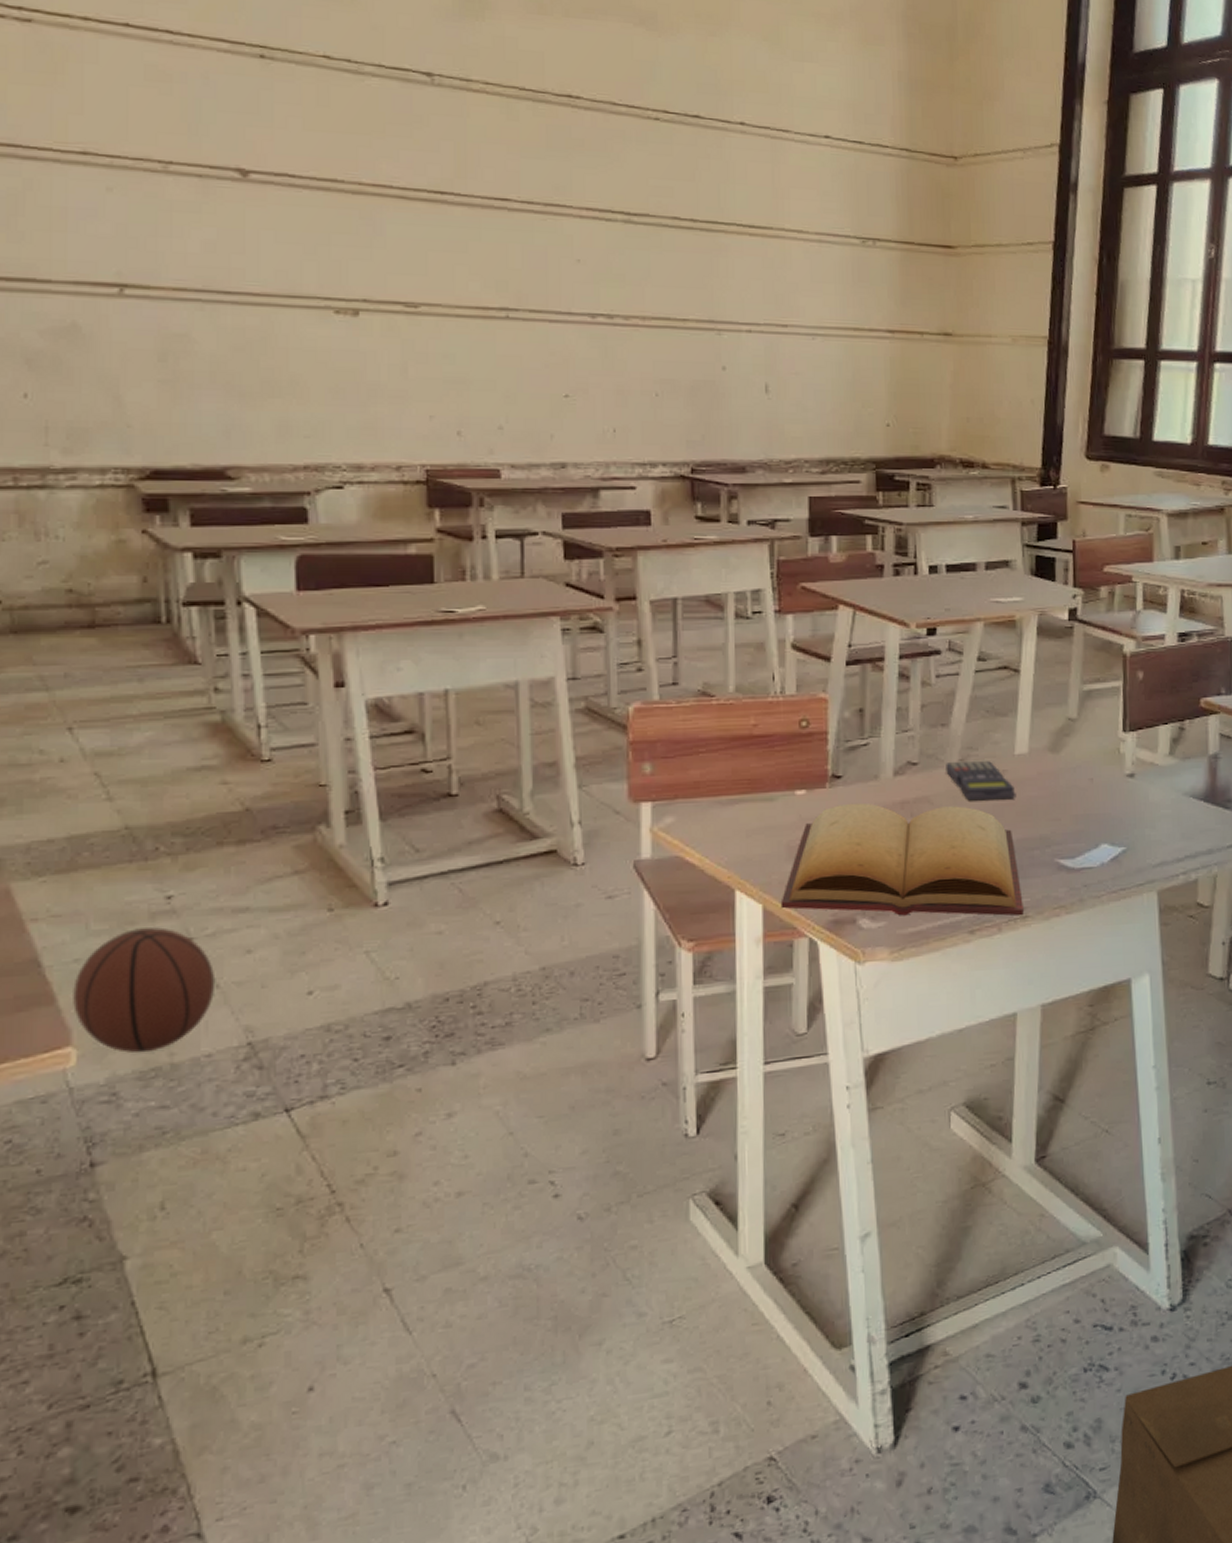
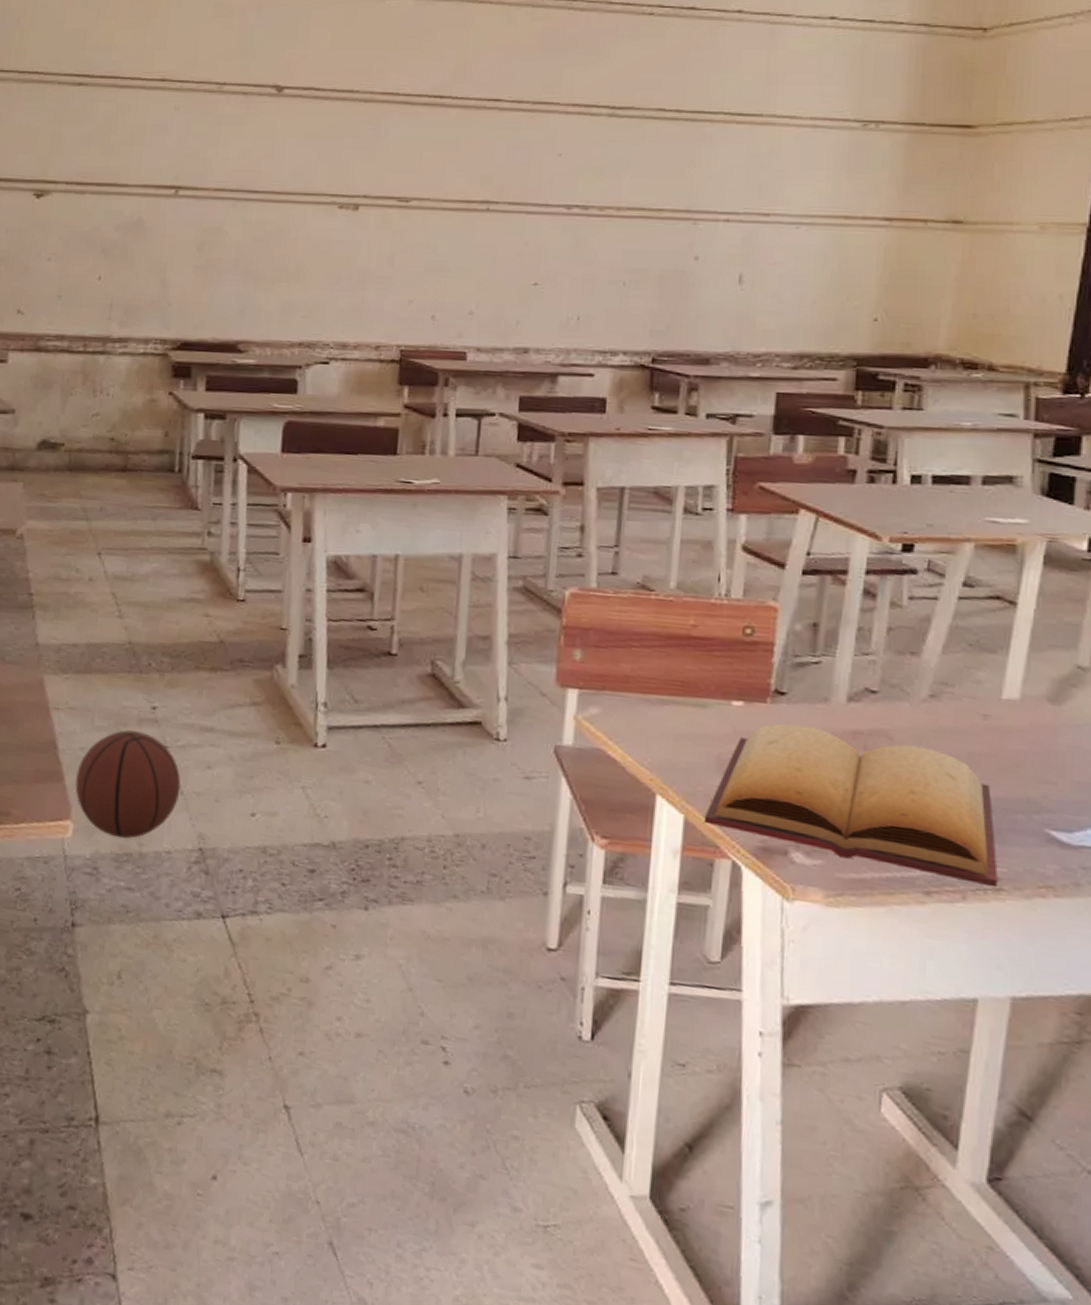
calculator: present [946,760,1016,800] -> none [911,695,1000,749]

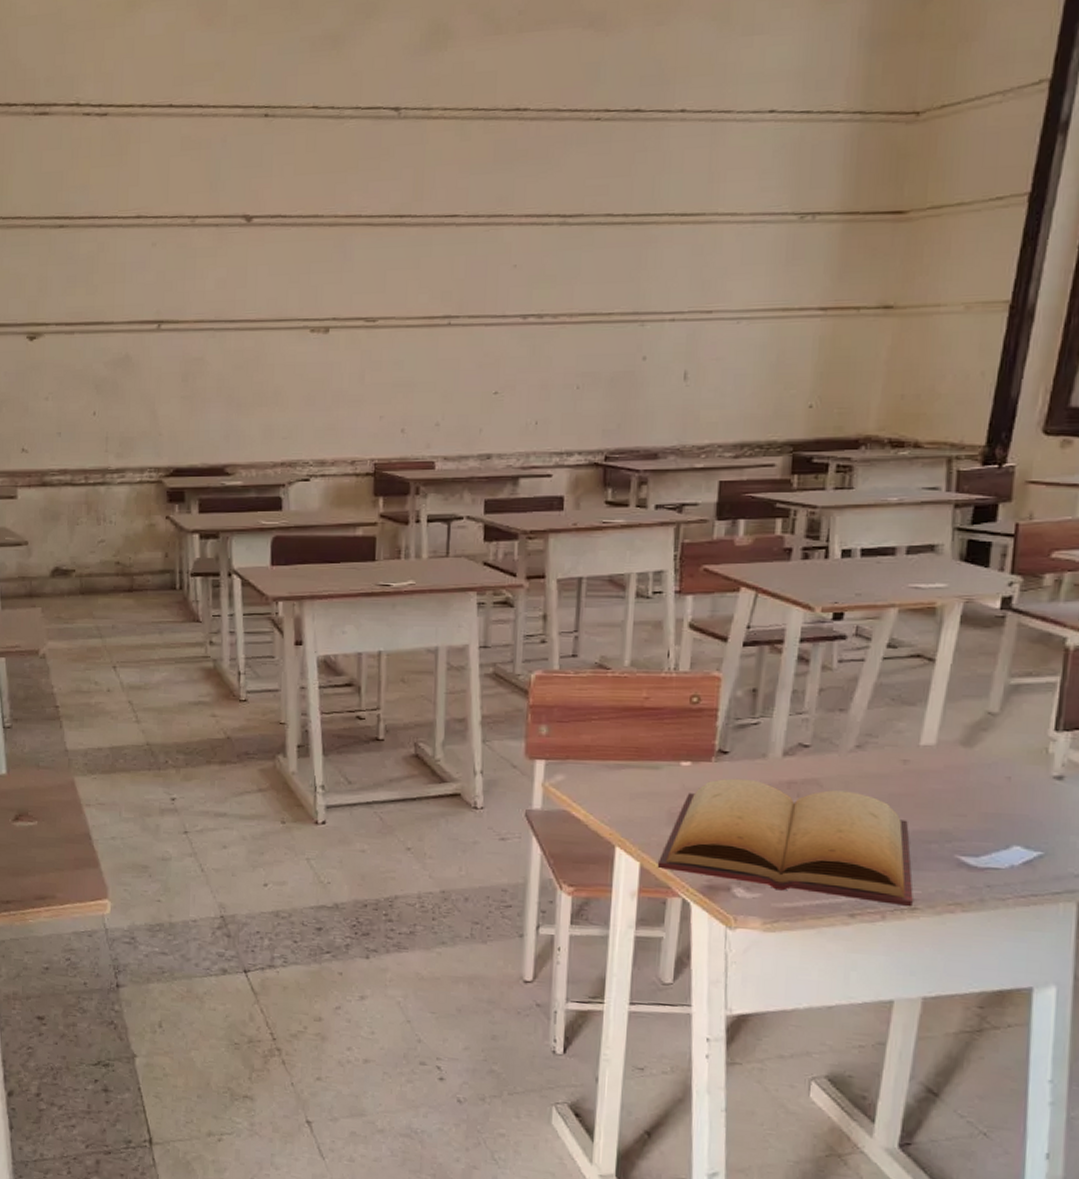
basketball: present [75,730,181,839] -> none [109,820,202,912]

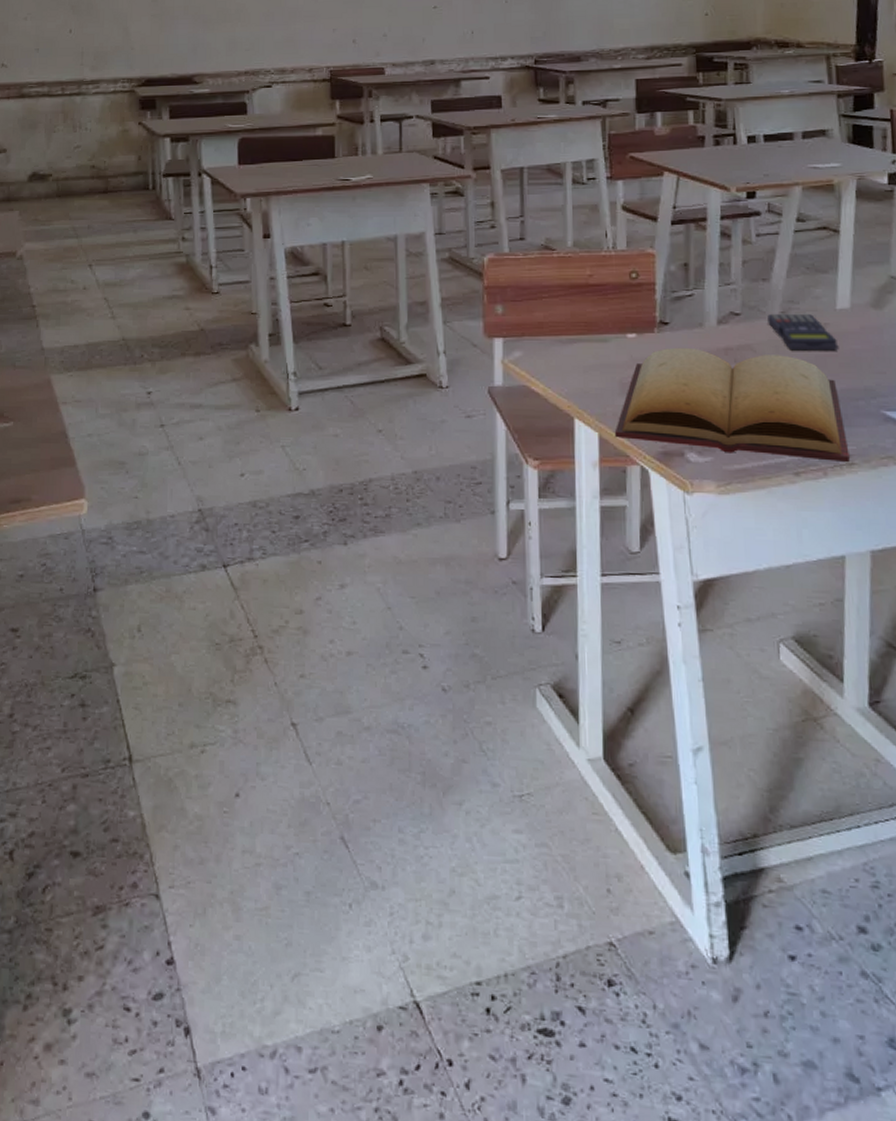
calculator: none [840,746,917,789] -> present [767,313,839,350]

